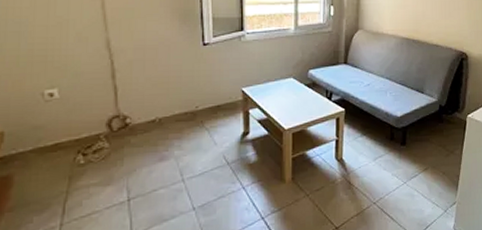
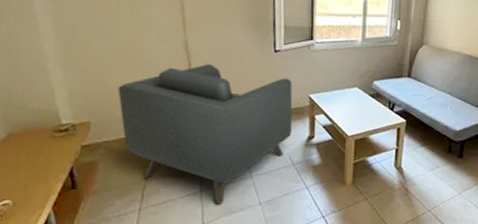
armchair: none [34,62,225,213] -> present [118,64,293,205]

